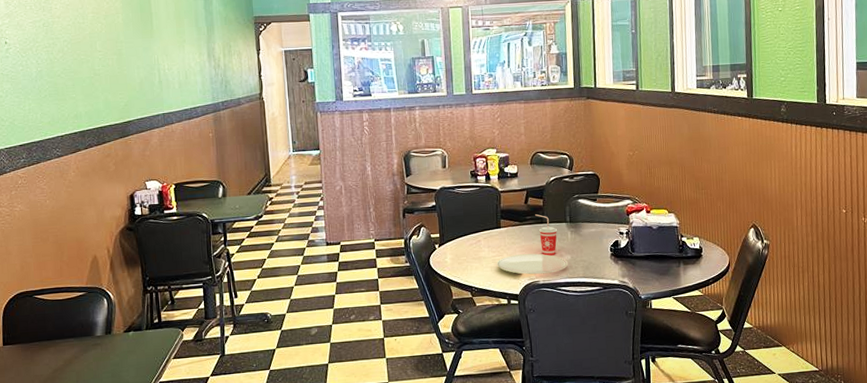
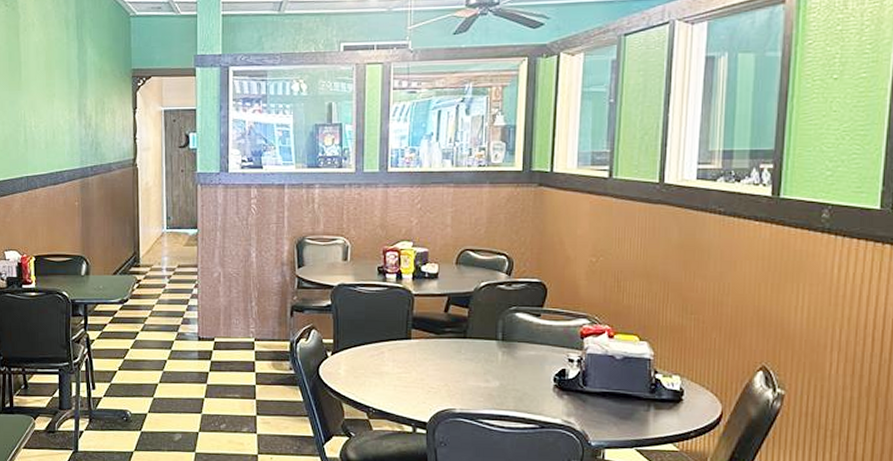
plate: present [497,253,569,275] -> none [403,374,496,401]
beverage cup: present [535,214,558,256] -> none [457,327,485,379]

